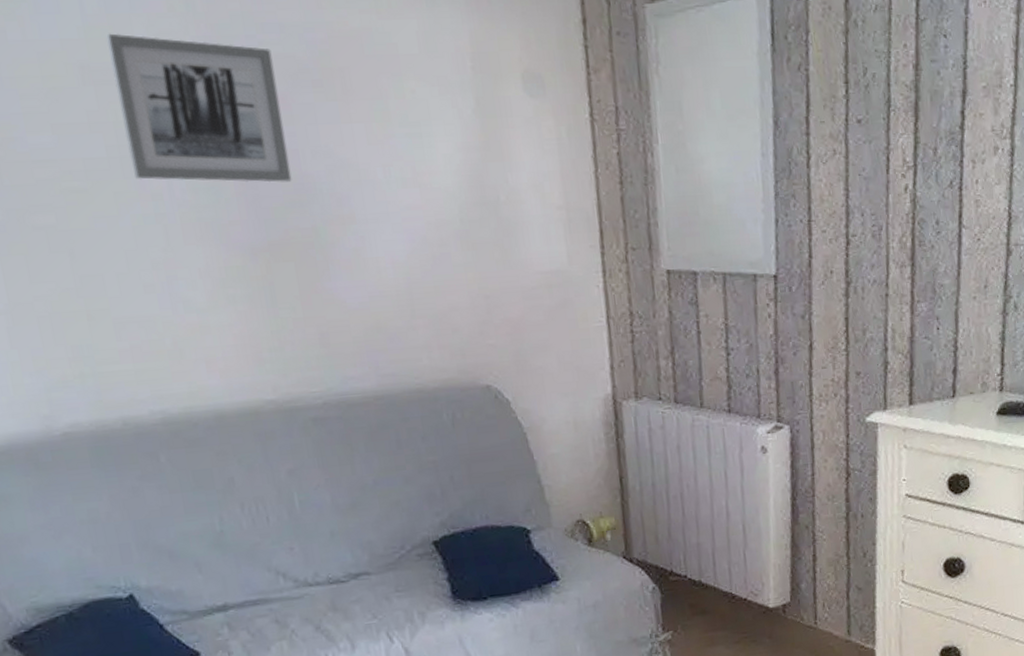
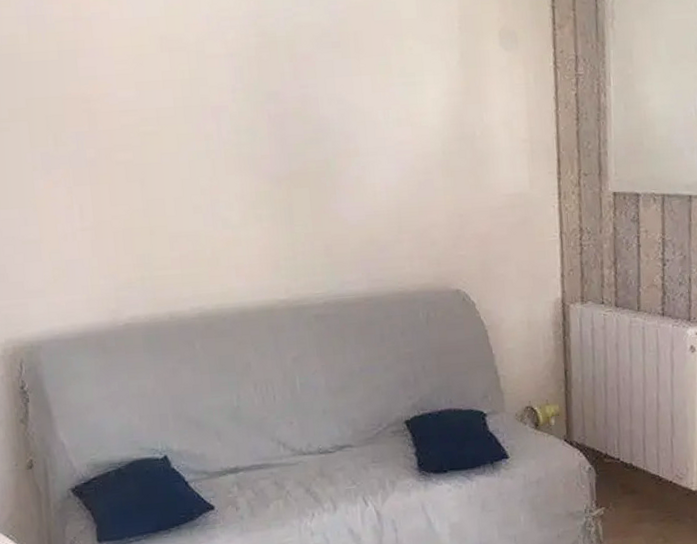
wall art: present [106,33,292,183] -> none [180,11,312,125]

